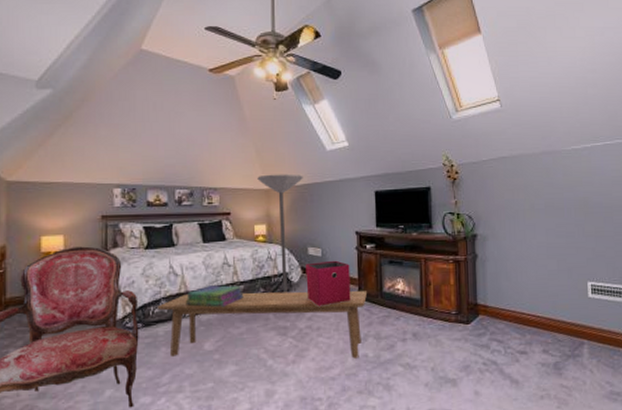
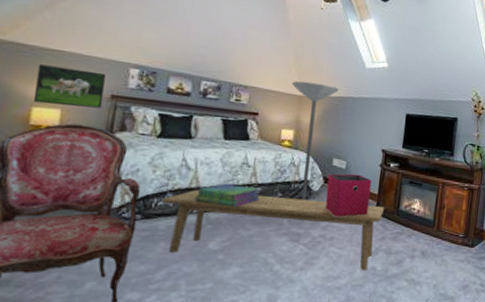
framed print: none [40,196,96,232] -> present [33,64,107,109]

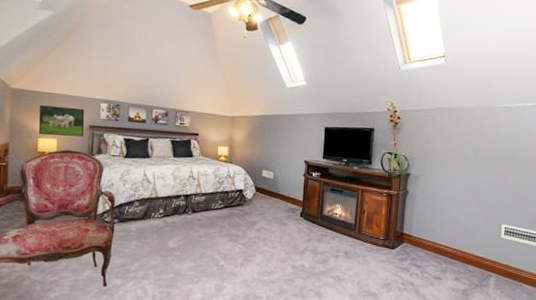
bench: present [161,189,385,271] -> none [131,198,310,268]
stack of books: present [194,184,260,207] -> none [155,194,204,213]
floor lamp: present [292,81,339,201] -> none [224,103,264,207]
storage bin: present [325,174,372,217] -> none [258,183,297,221]

